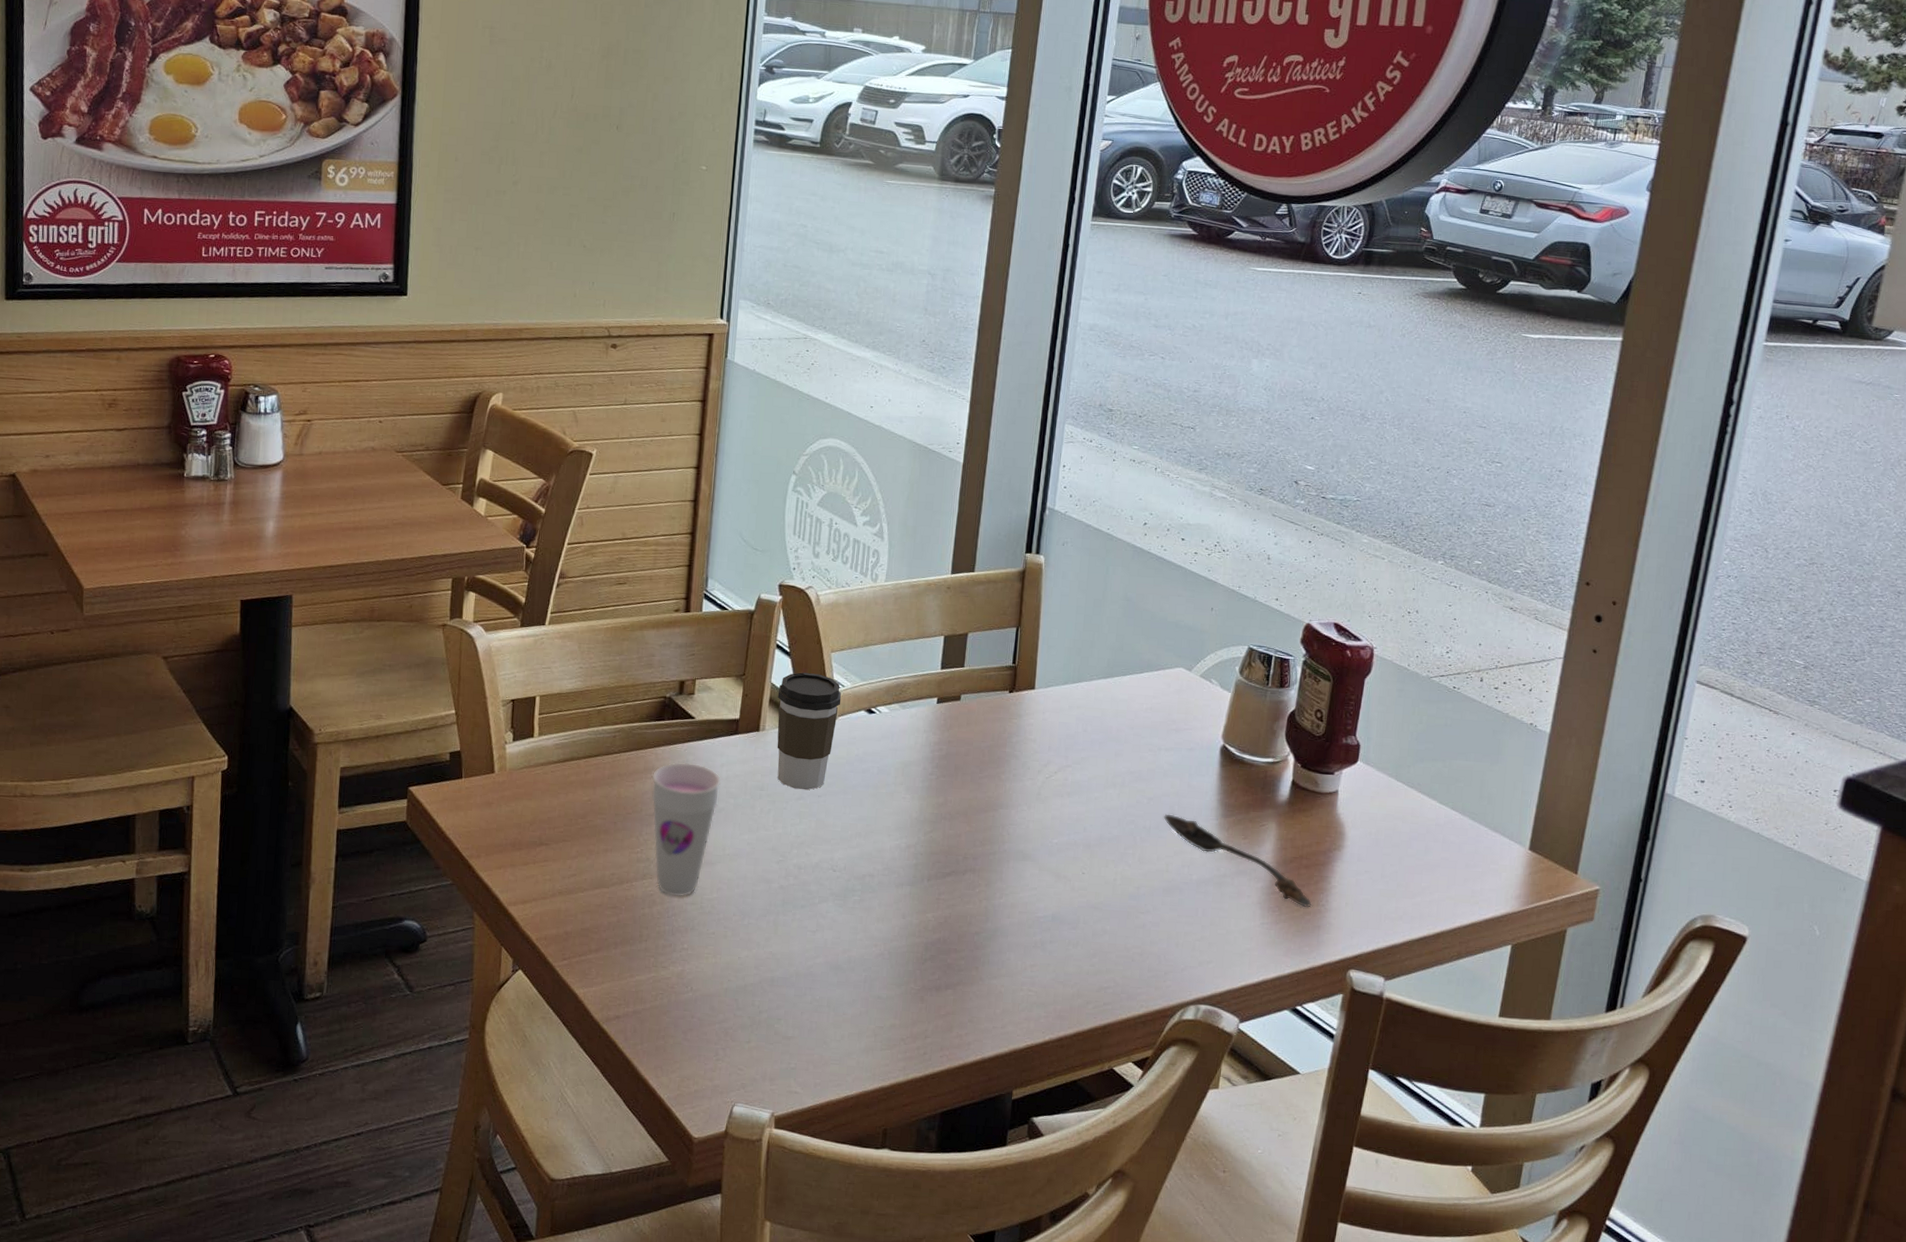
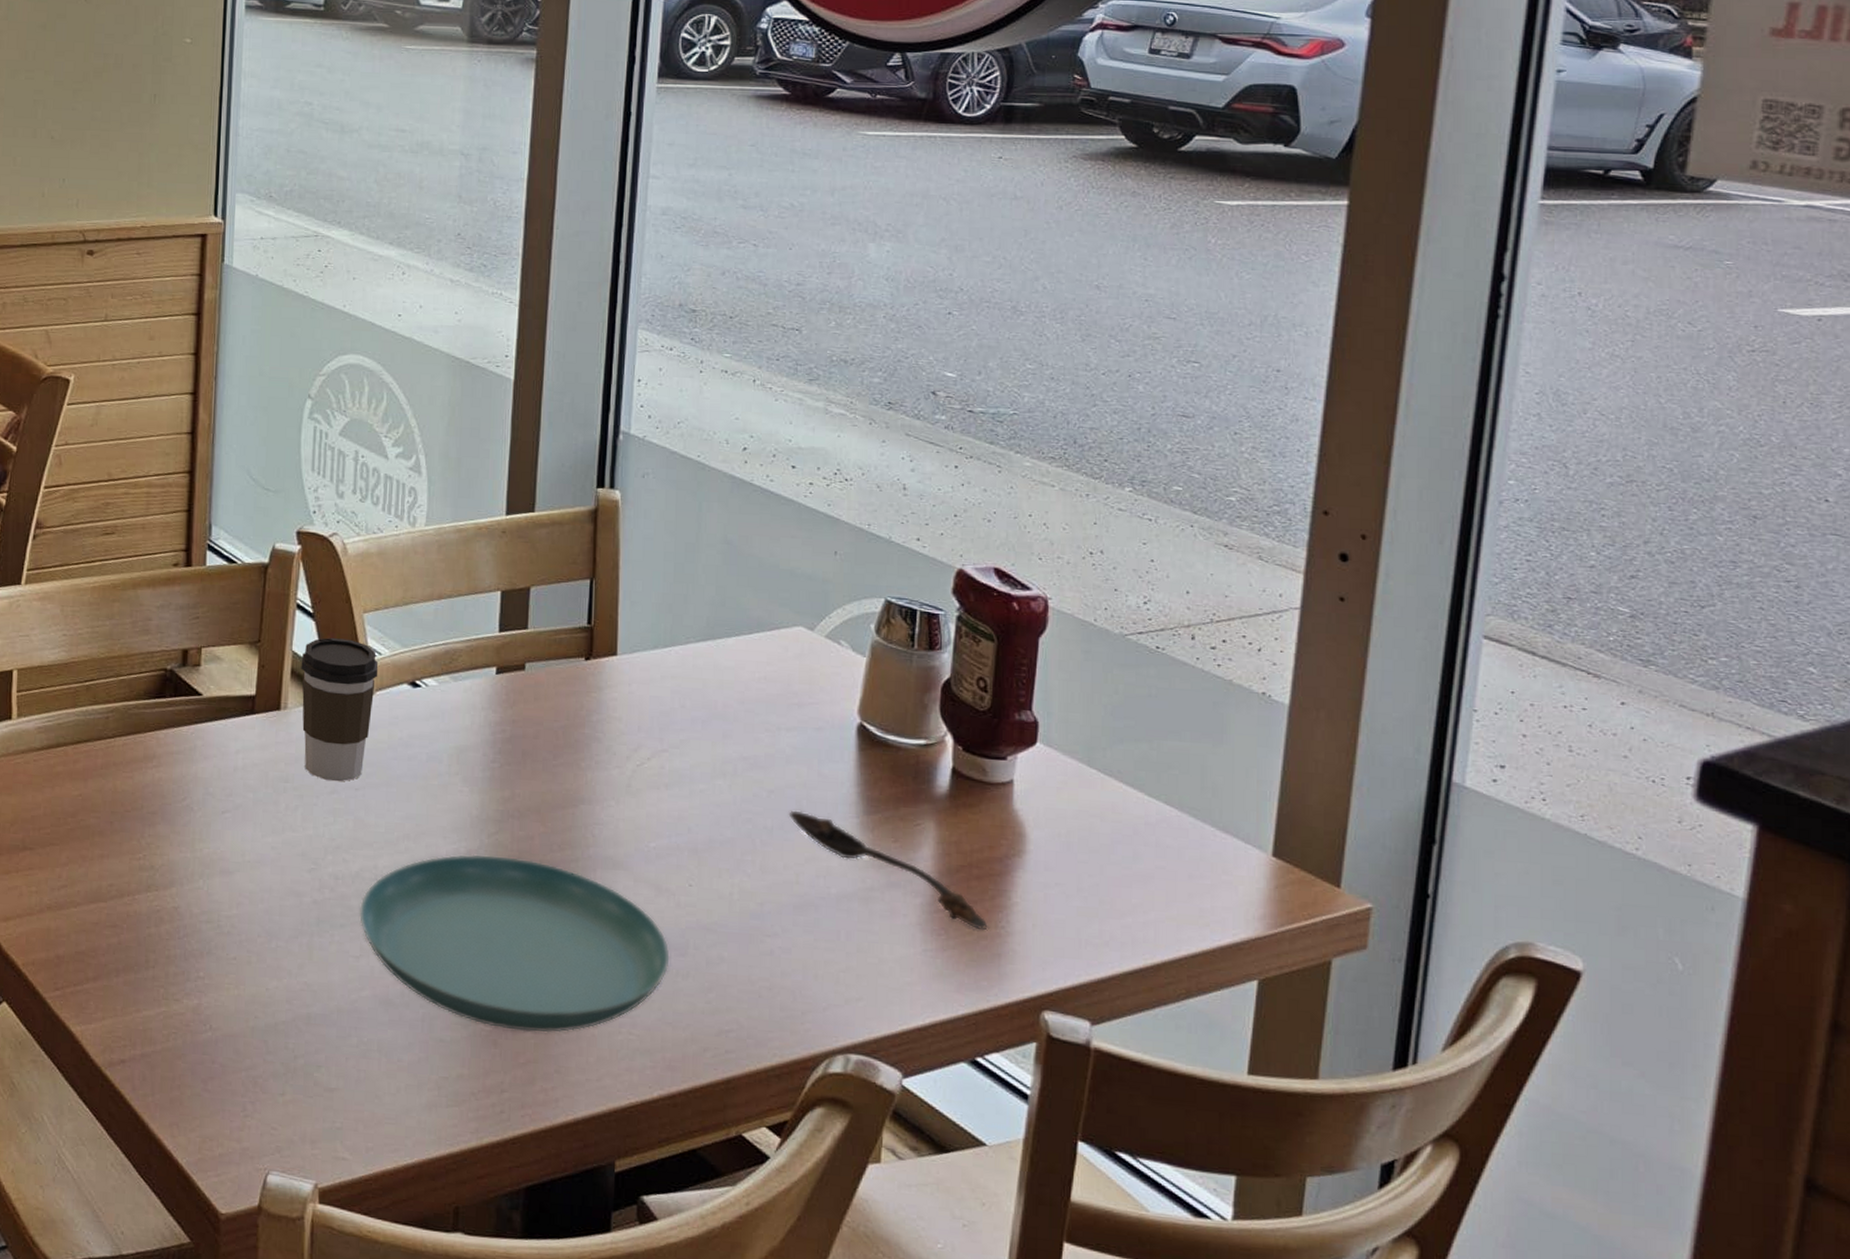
cup: present [651,762,721,897] -> none [153,748,237,914]
saucer: none [817,849,1064,991] -> present [359,854,670,1033]

